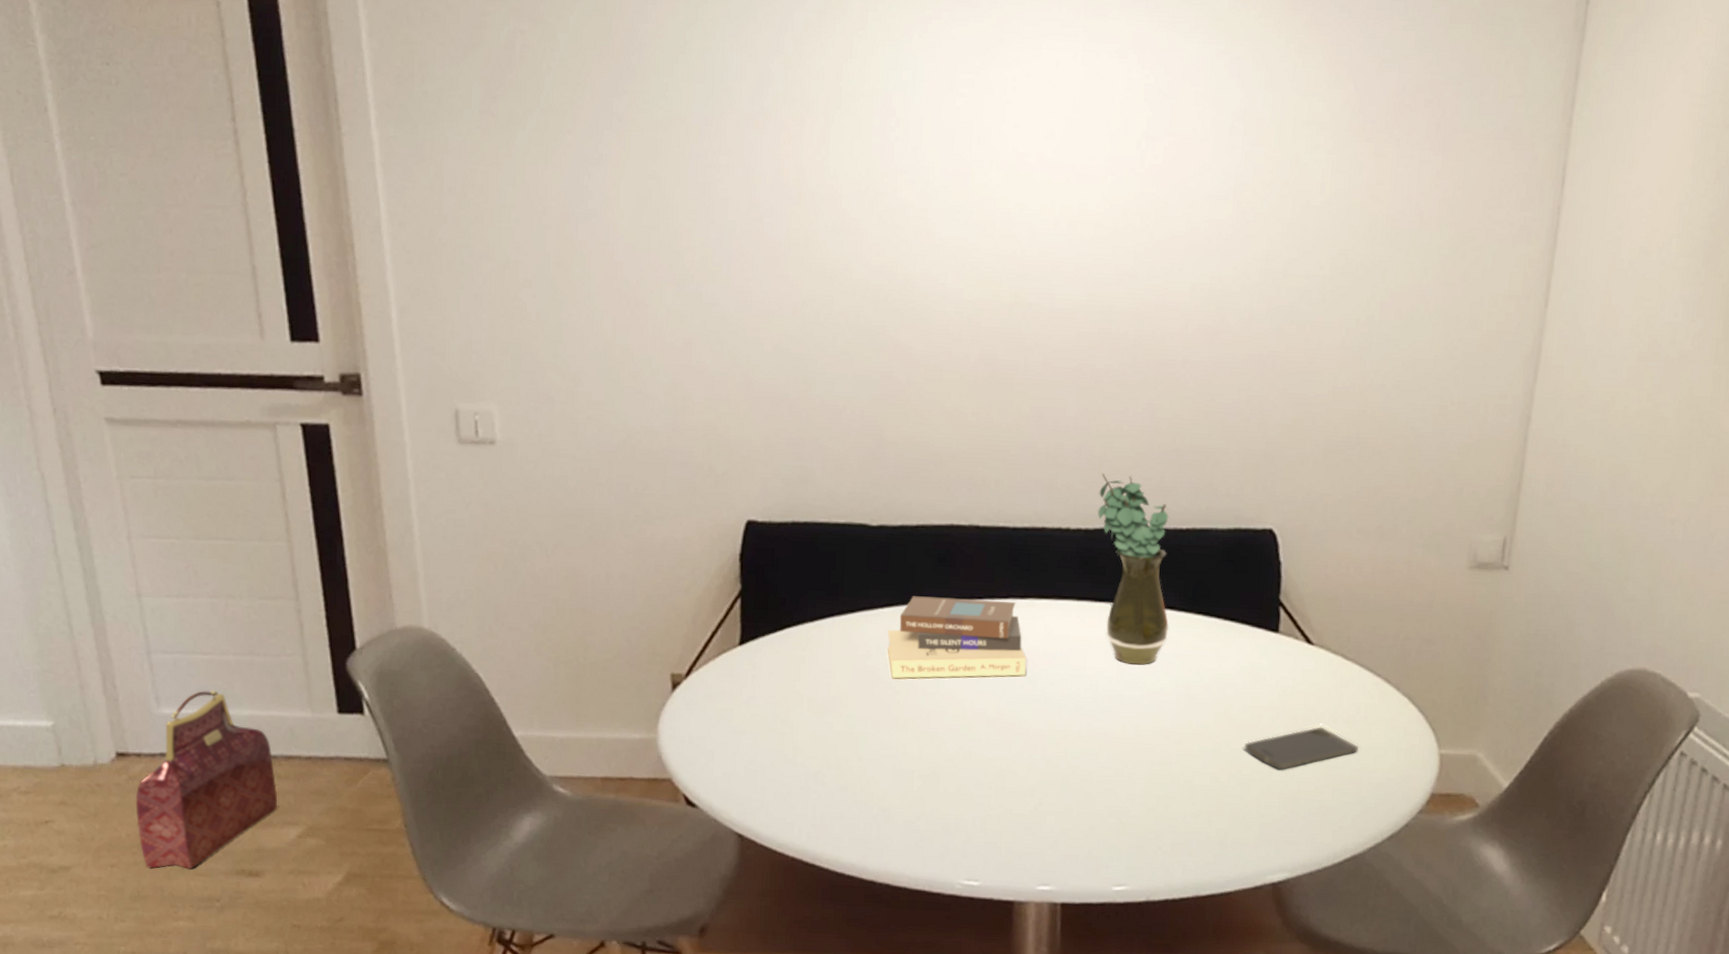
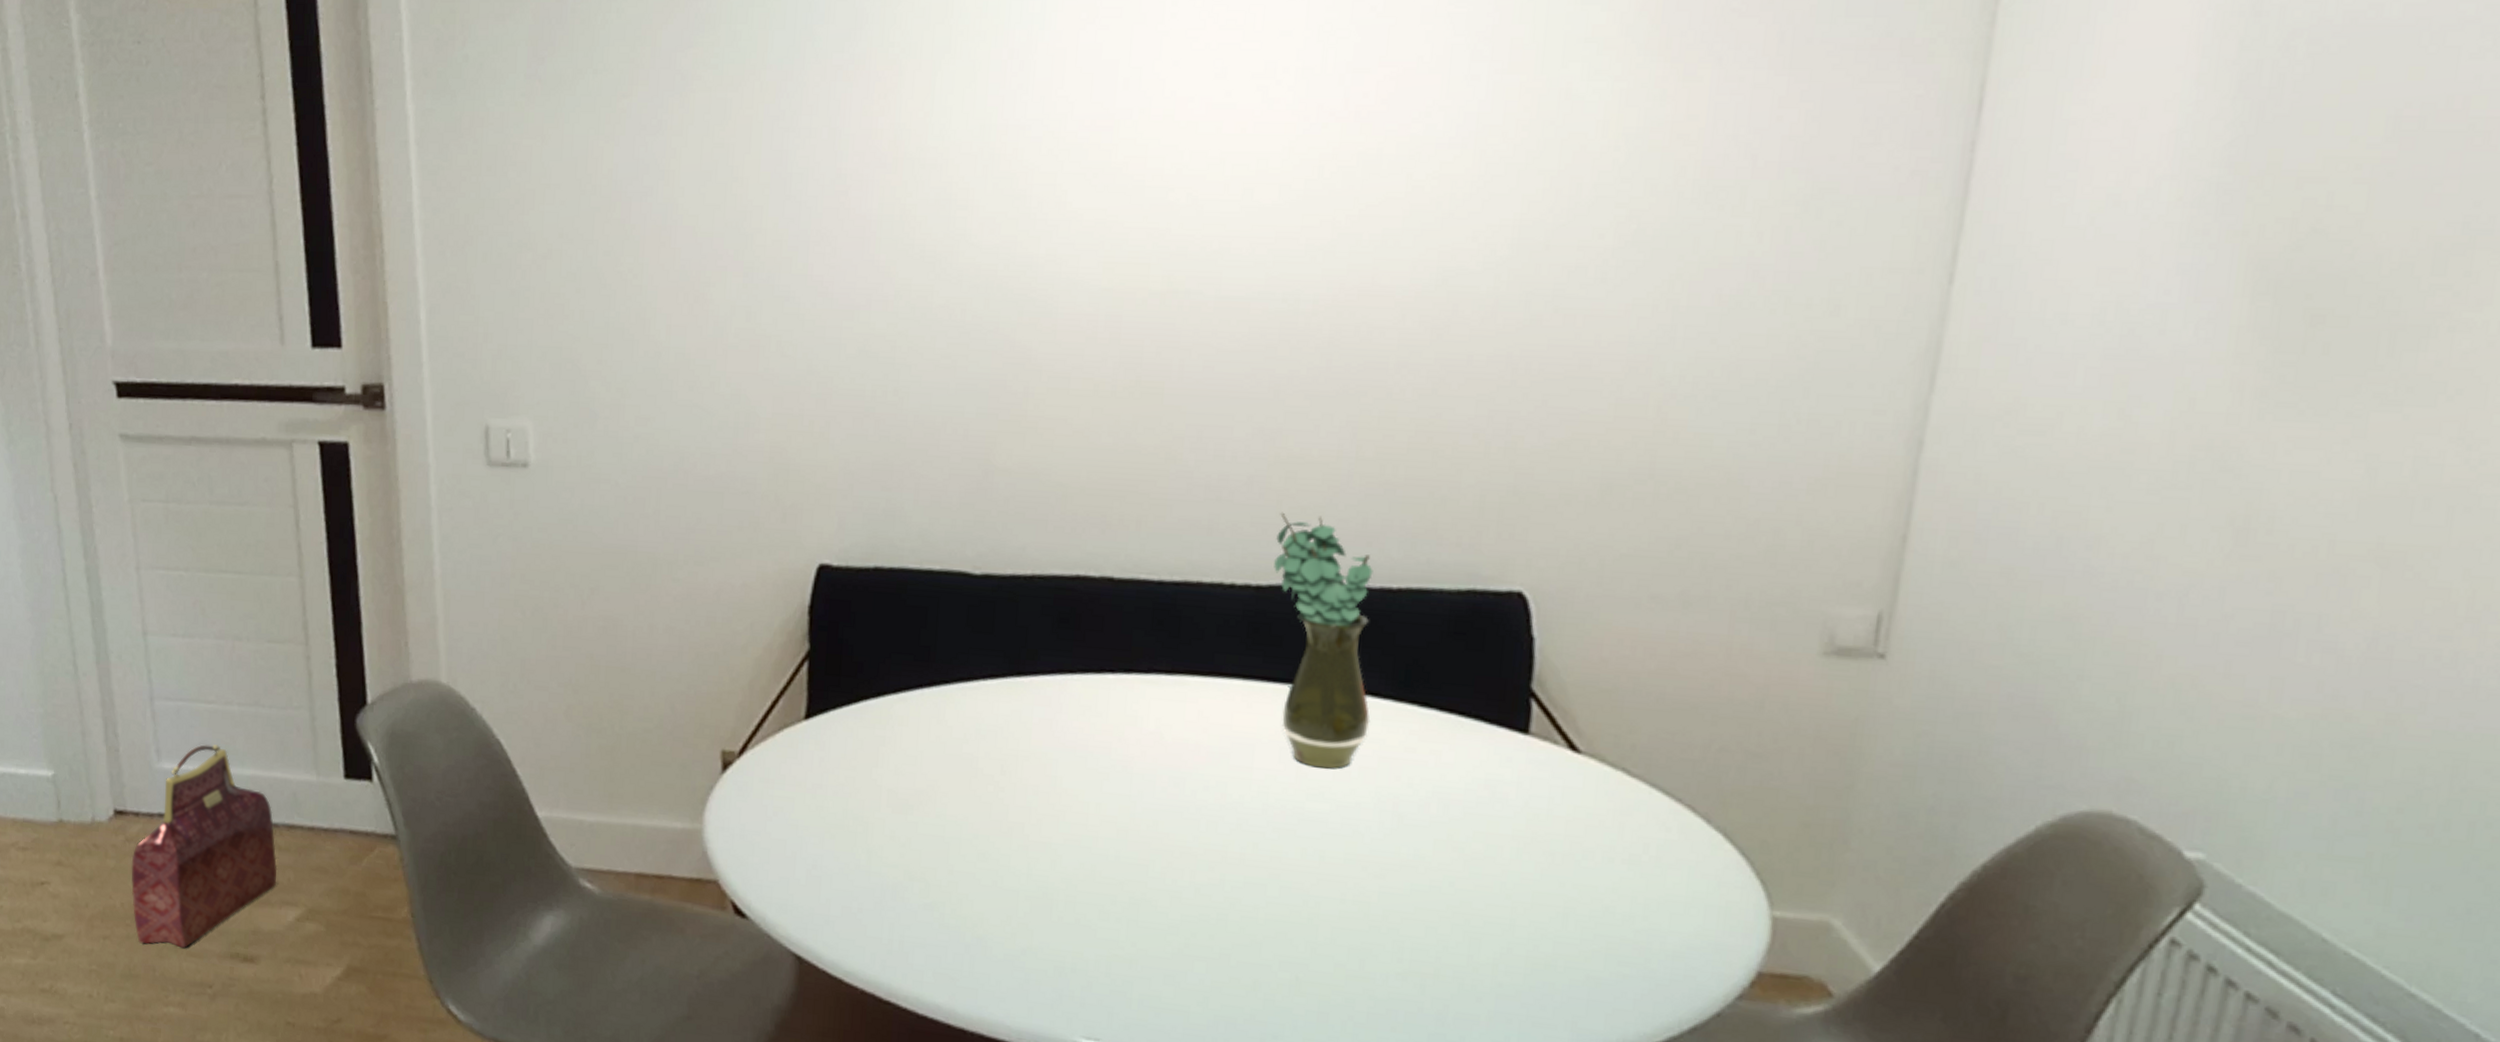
books: present [887,596,1026,679] -> none [989,665,1172,776]
smartphone: present [1243,726,1359,770] -> none [1474,867,1647,924]

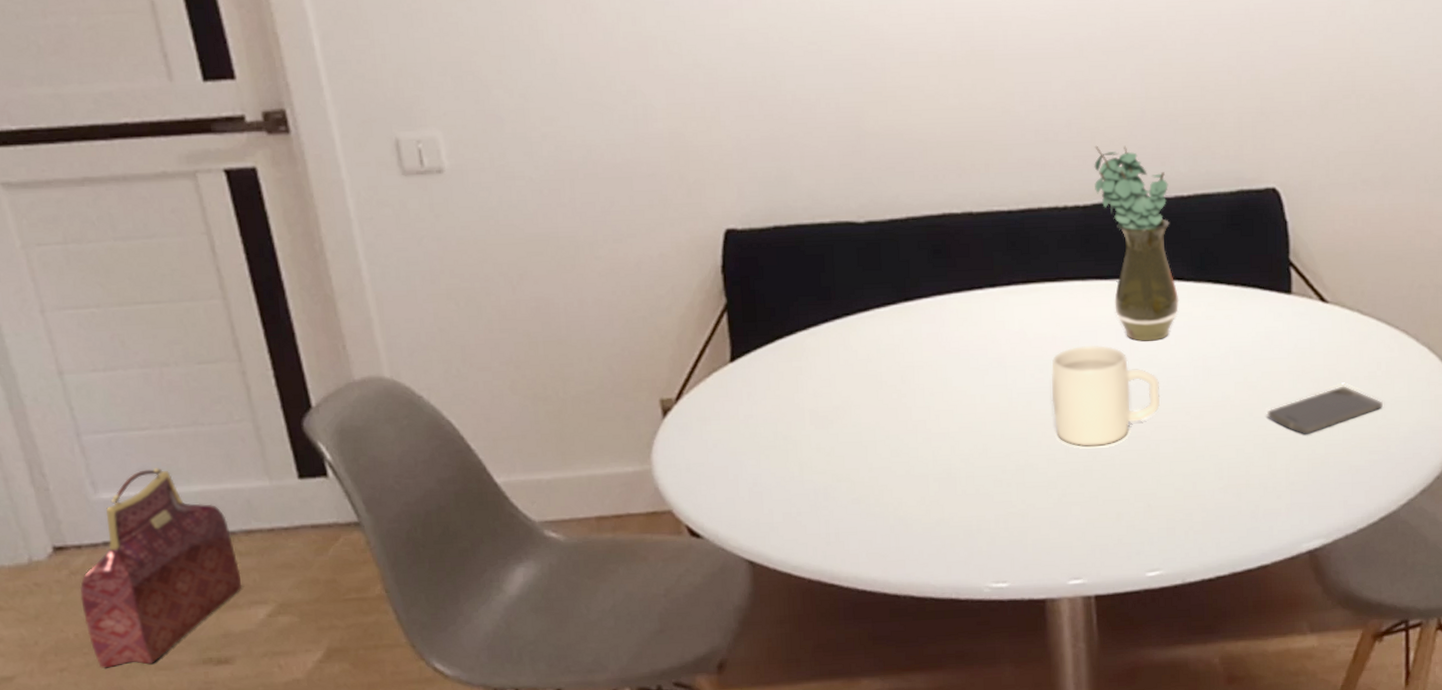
mug: none [1185,761,1331,892] -> present [1051,345,1161,447]
smartphone: none [1474,867,1647,924] -> present [1266,386,1384,434]

